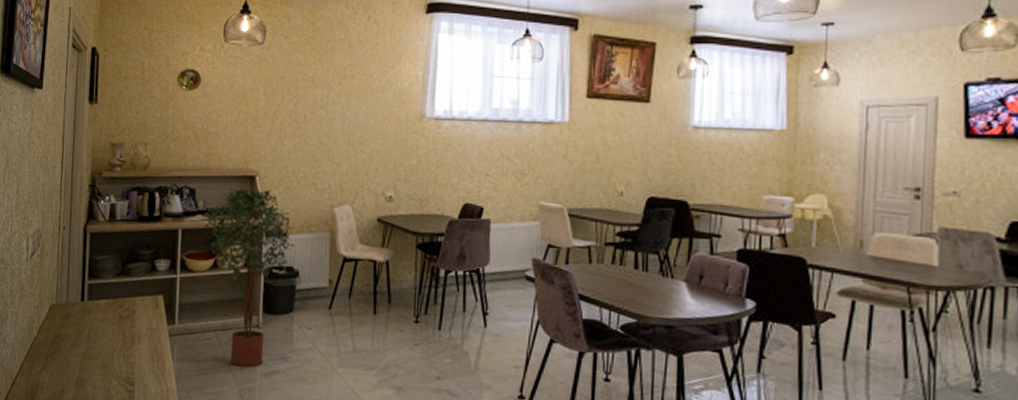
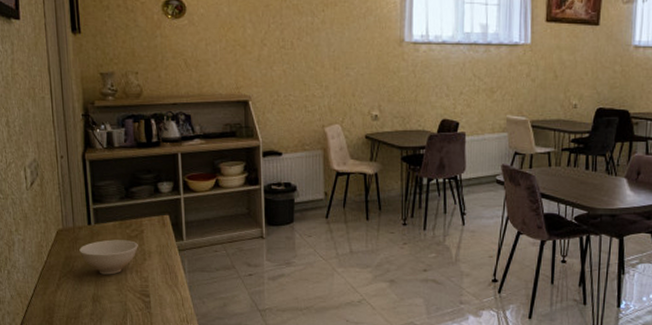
bowl: none [69,318,129,358] -> present [79,239,138,275]
potted tree: present [203,186,296,368] -> none [200,110,292,274]

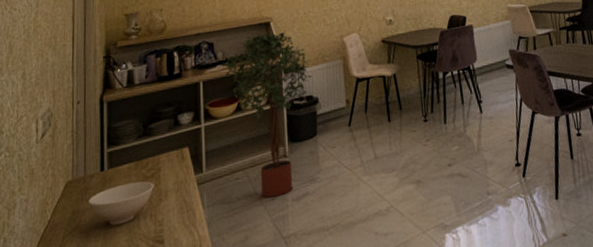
kettle: present [159,110,183,143] -> none [181,40,205,74]
potted tree: none [200,110,292,274] -> present [223,32,313,198]

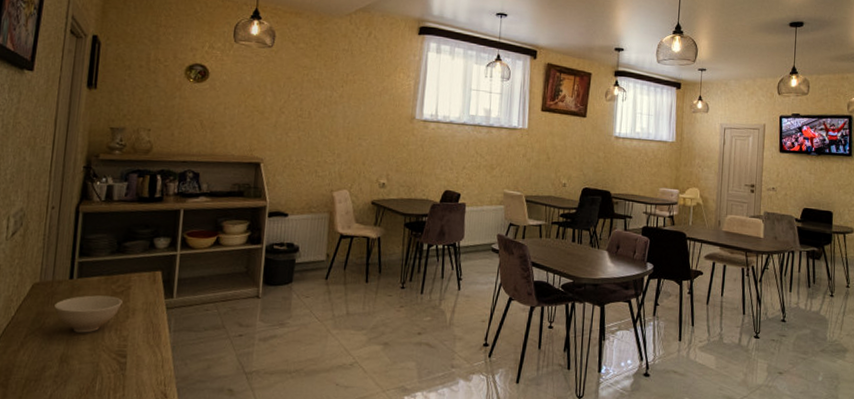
potted tree: present [223,32,313,198] -> none [206,172,297,334]

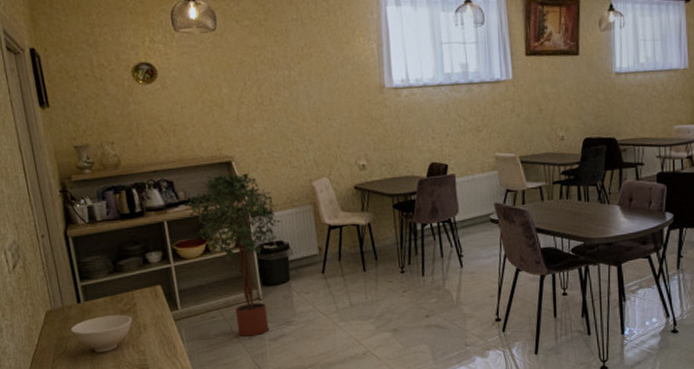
kettle: none [163,167,188,200] -> present [142,178,167,212]
potted tree: none [206,172,297,334] -> present [185,172,282,337]

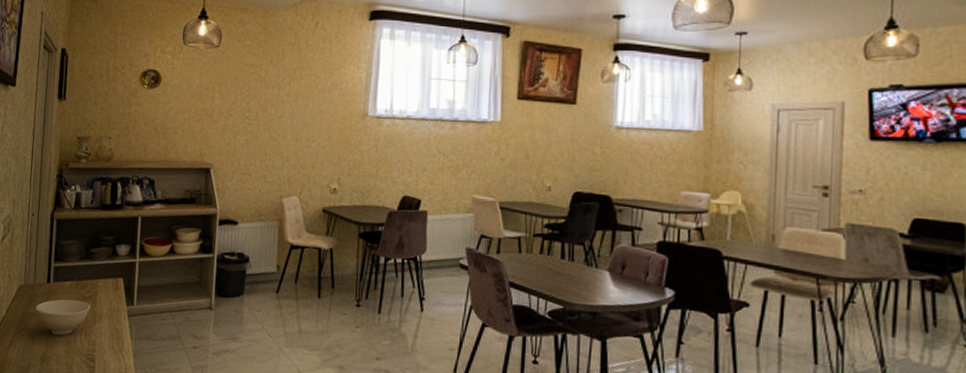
potted tree: present [185,172,282,337] -> none [161,178,246,346]

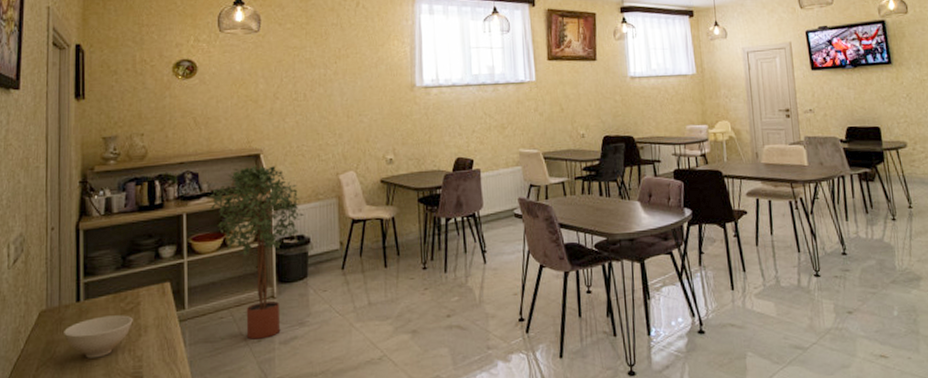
kettle: present [123,174,145,207] -> none [163,170,189,204]
potted tree: none [161,178,246,346] -> present [208,164,305,340]

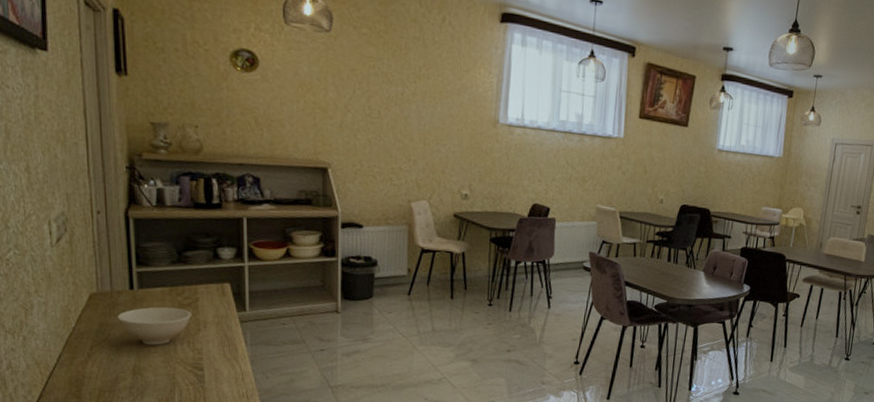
potted tree: present [208,164,305,340] -> none [270,178,373,349]

